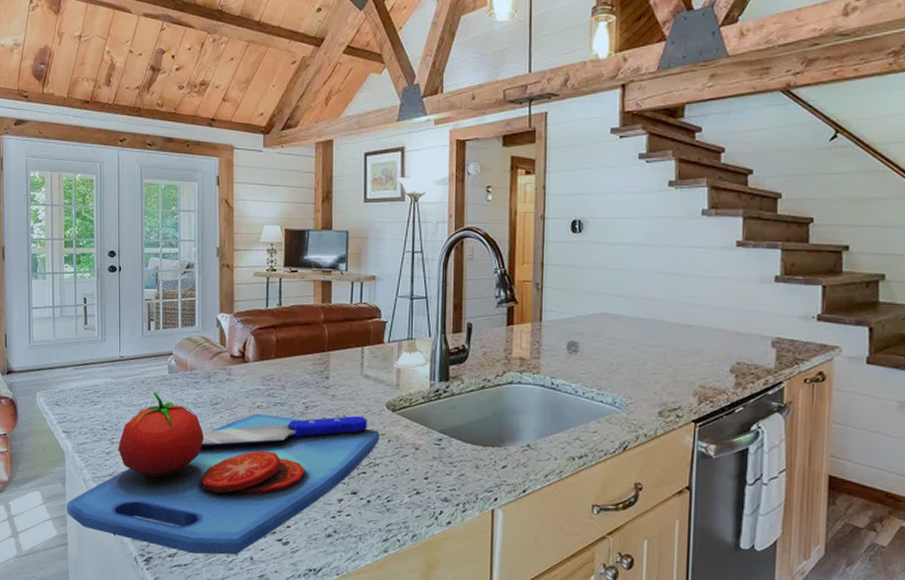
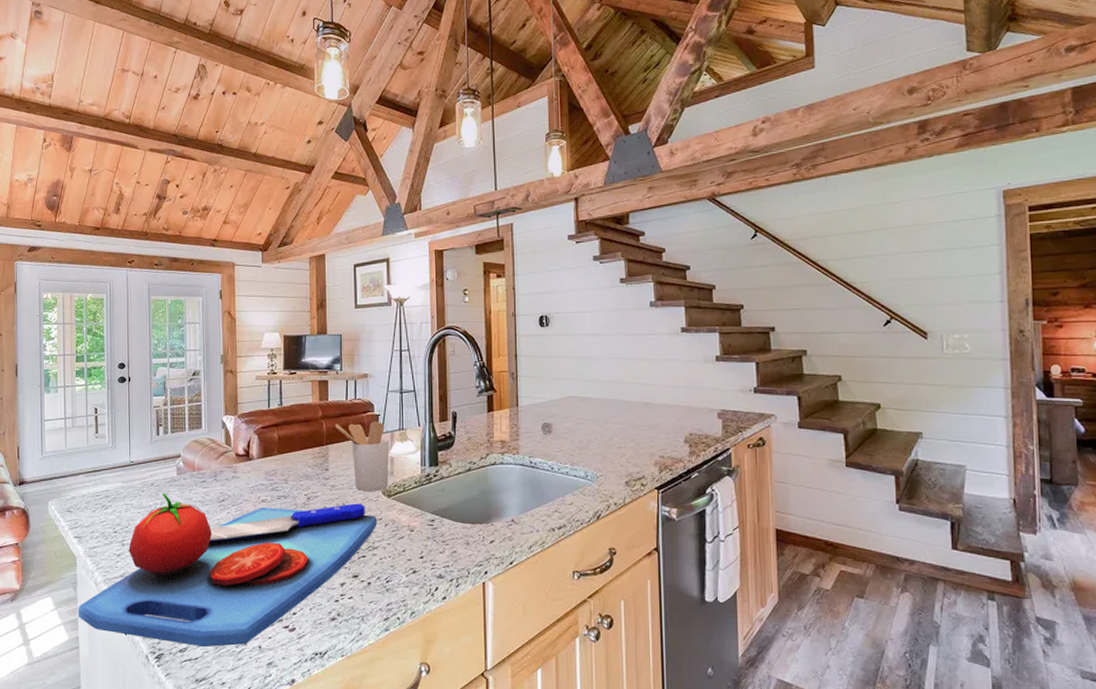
utensil holder: none [338,328,396,405] -> present [335,421,389,492]

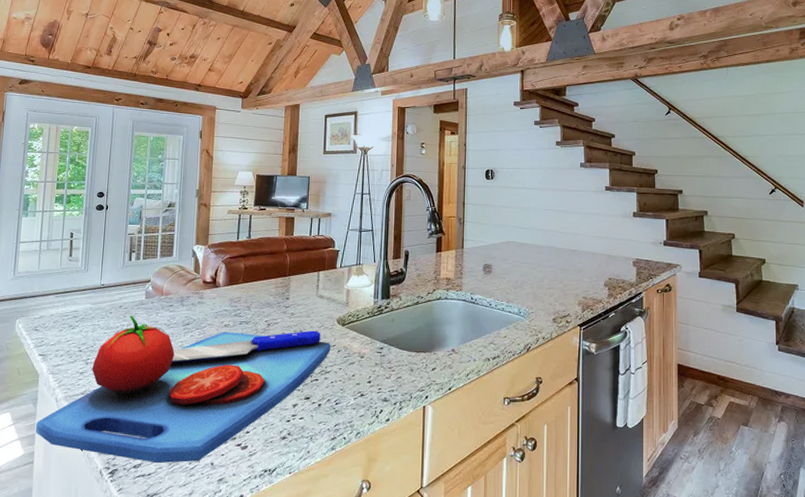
utensil holder: present [335,421,389,492] -> none [298,256,347,320]

